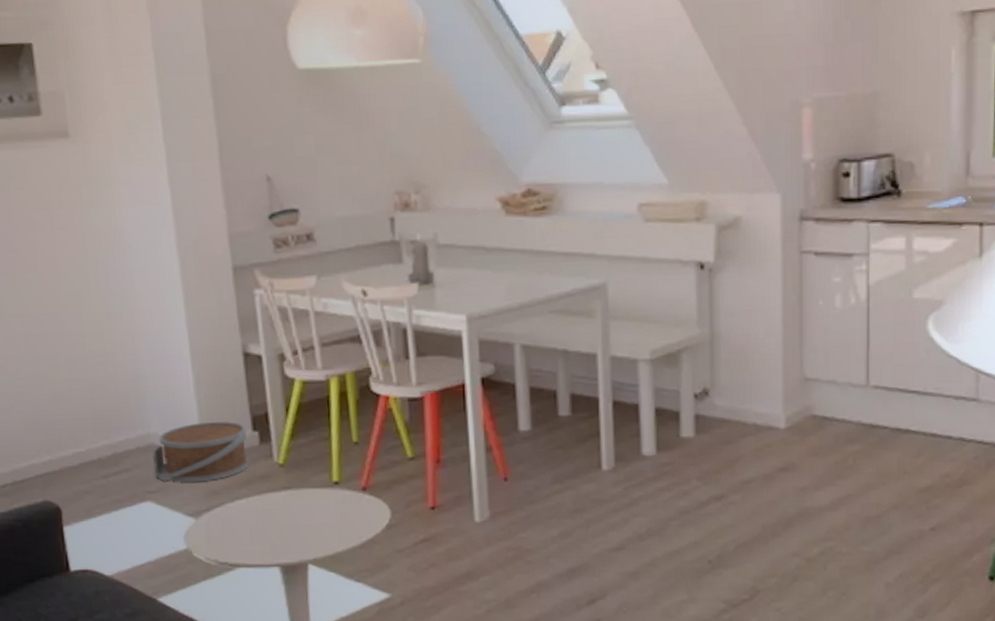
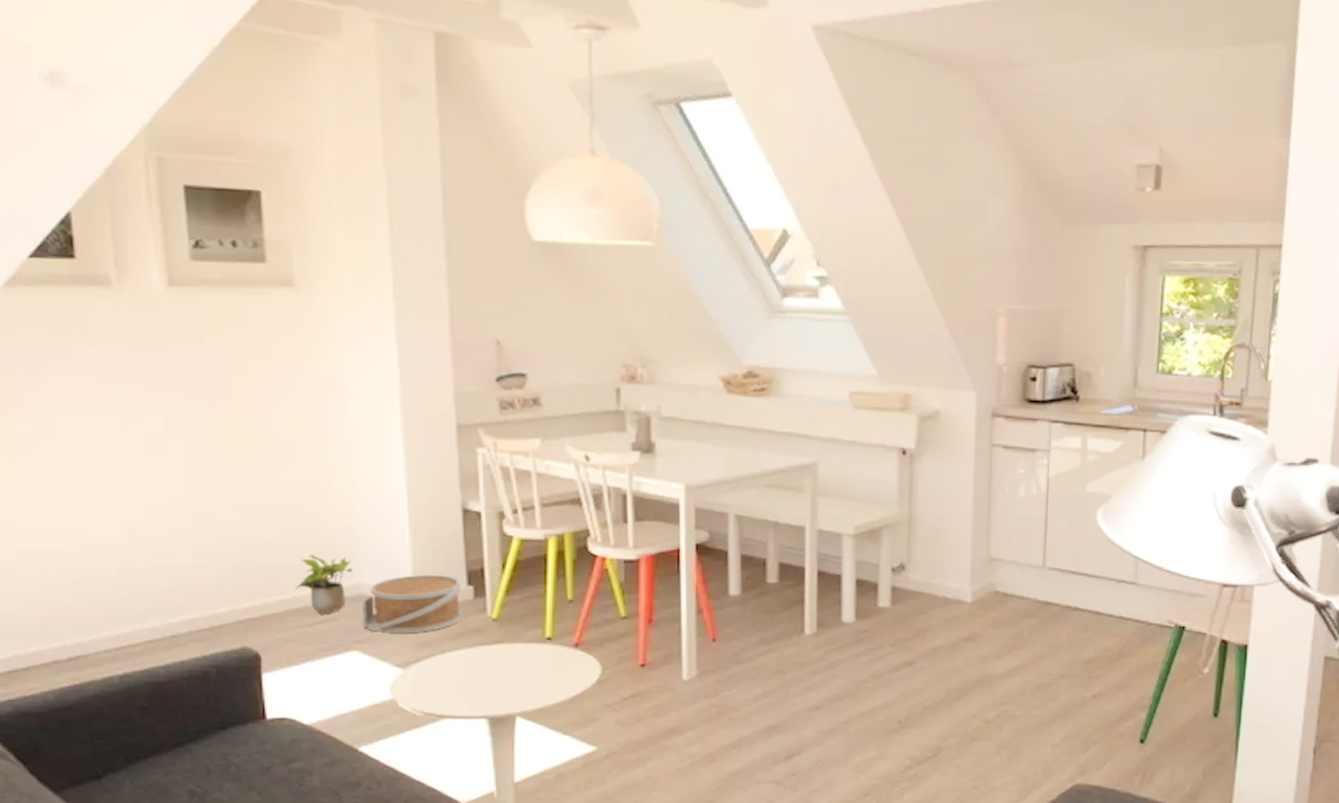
potted plant: none [88,406,142,465] -> present [295,554,353,614]

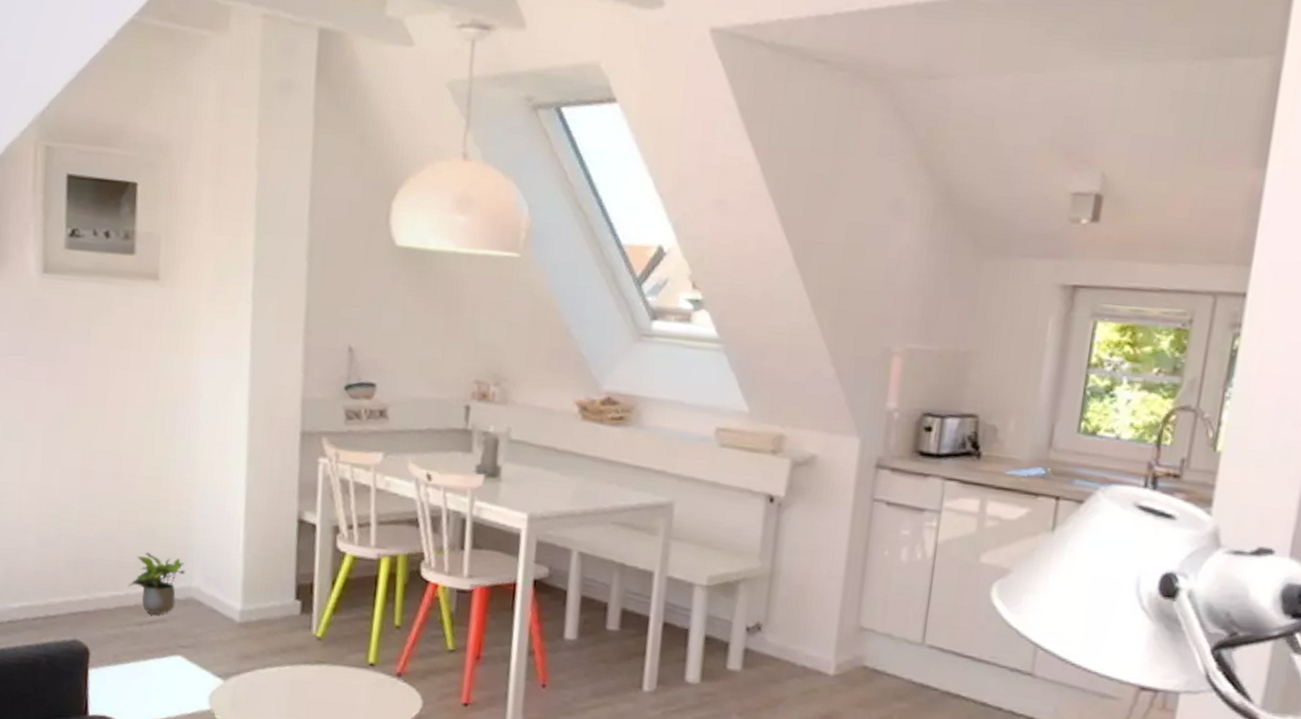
basket: present [361,574,463,634] -> none [189,583,289,644]

